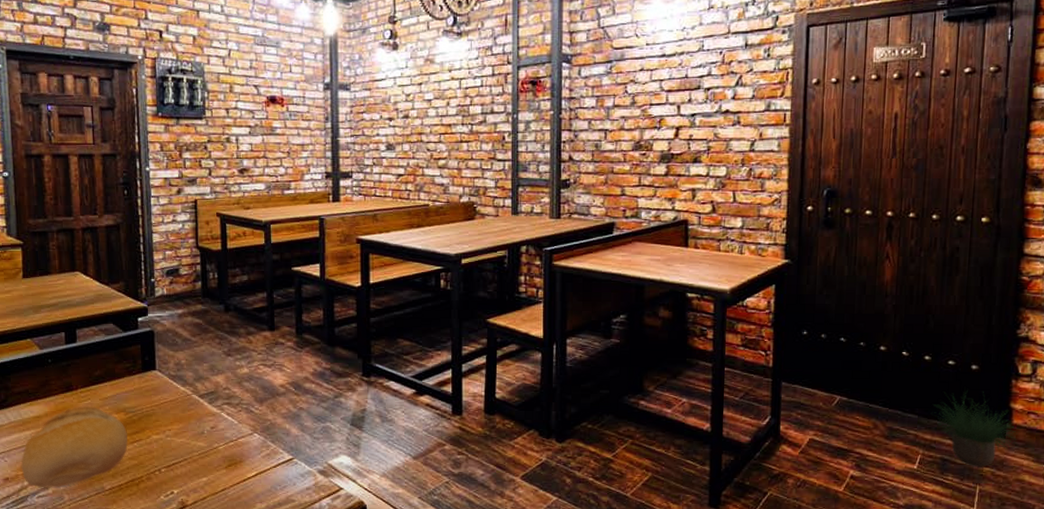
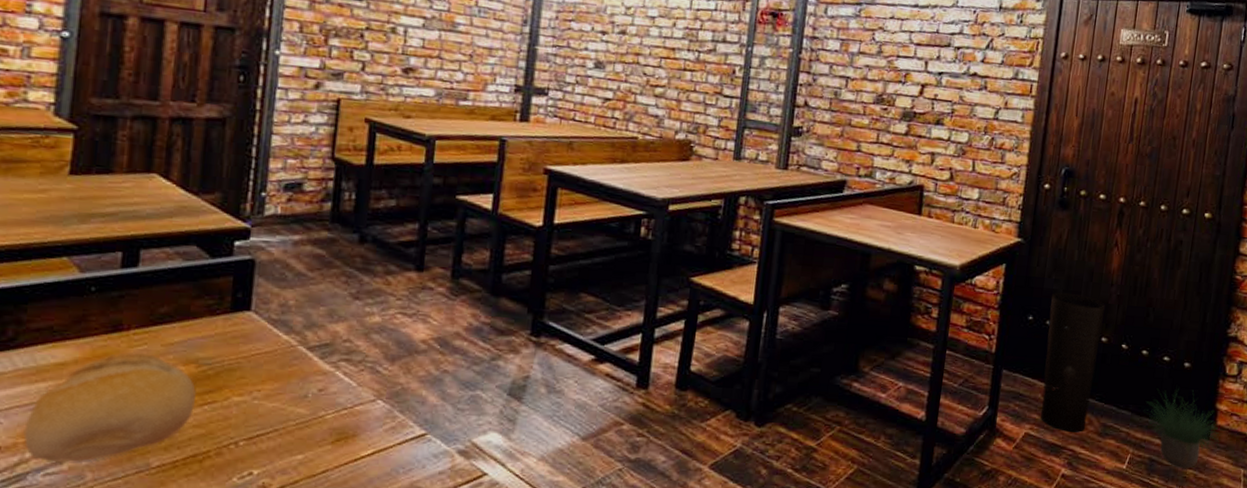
umbrella stand: none [823,307,882,436] -> present [1041,293,1106,432]

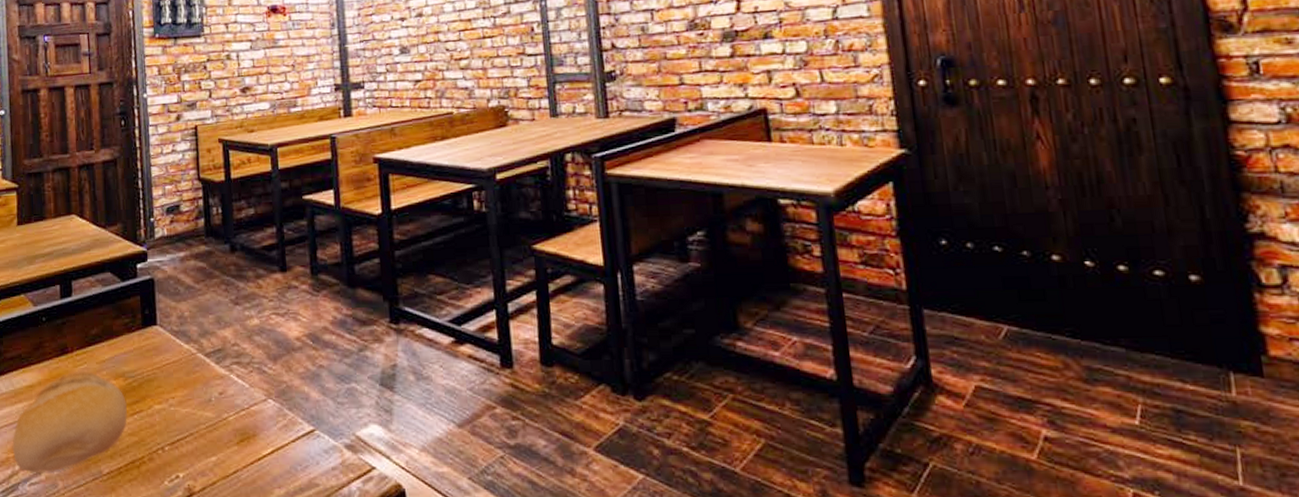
umbrella stand: present [1041,293,1106,432] -> none [965,206,1062,381]
potted plant: present [1146,389,1222,468] -> none [1146,311,1283,419]

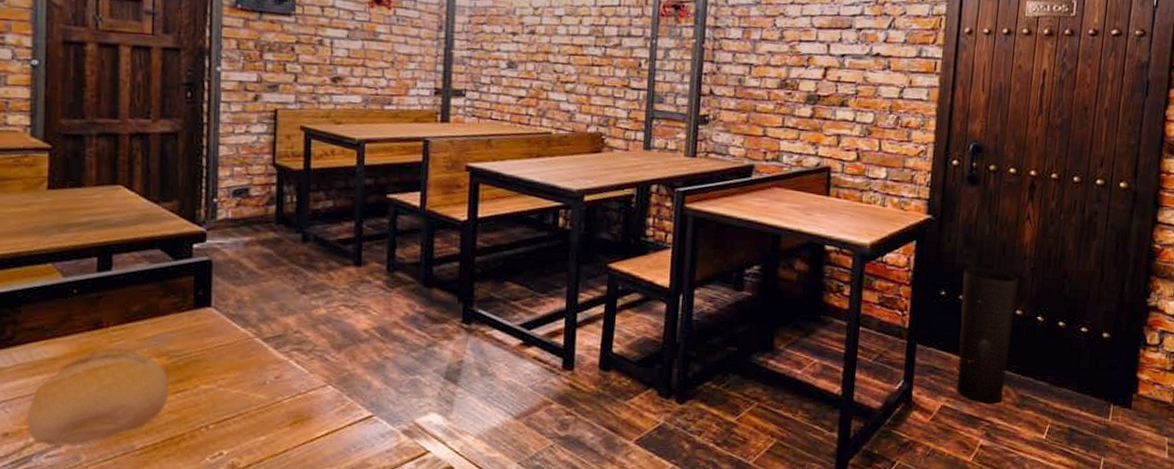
umbrella stand: none [965,206,1062,381] -> present [957,267,1020,404]

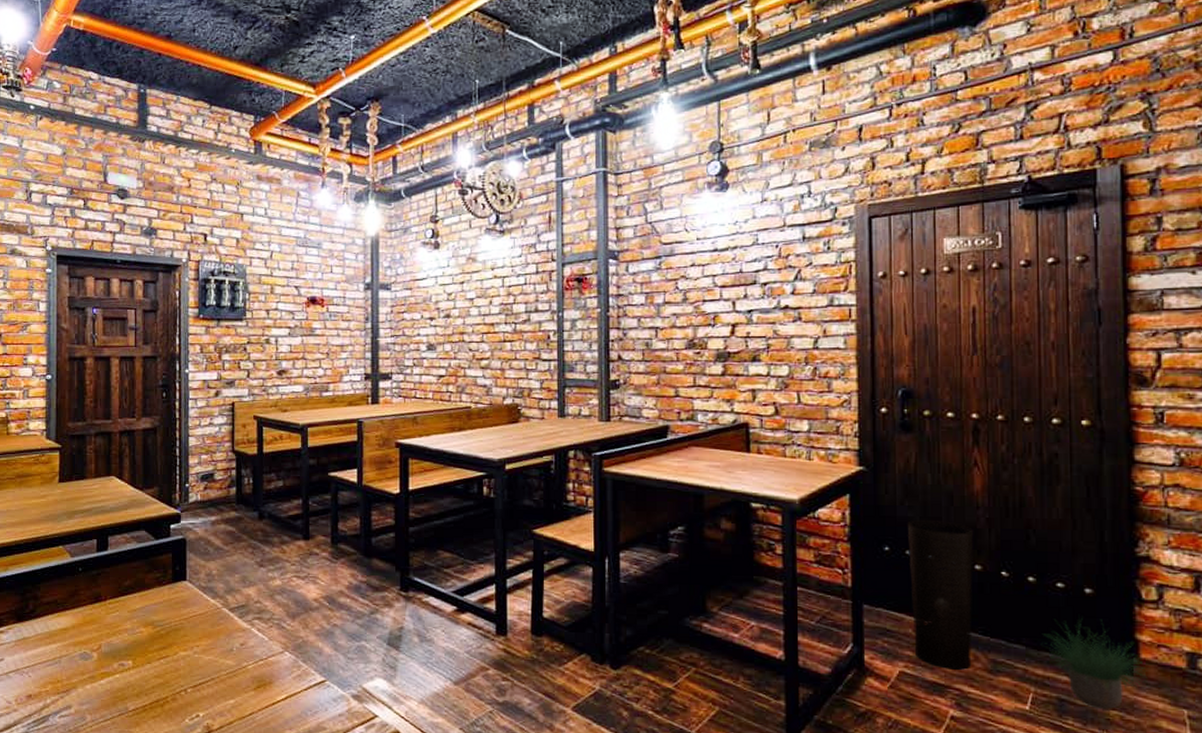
bread roll: present [26,347,170,446] -> none [45,618,155,707]
potted plant: none [1065,359,1144,438] -> present [1044,618,1149,709]

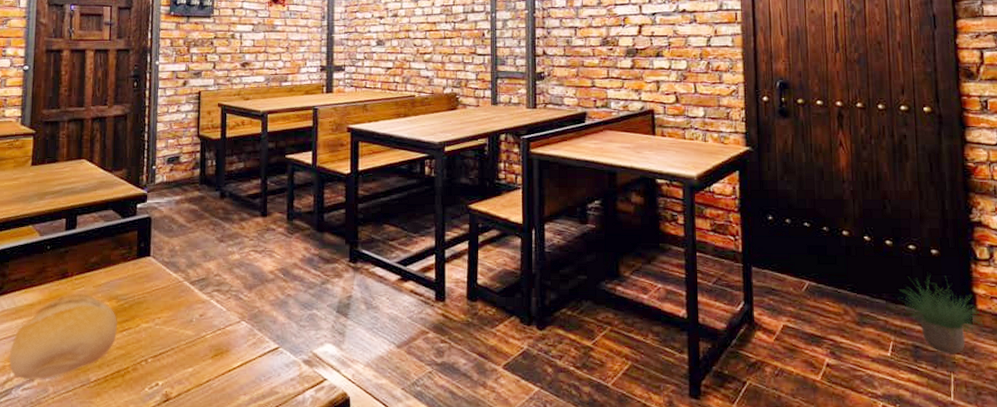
bread roll: none [45,618,155,707] -> present [9,293,118,380]
umbrella stand: present [908,520,974,670] -> none [787,193,842,322]

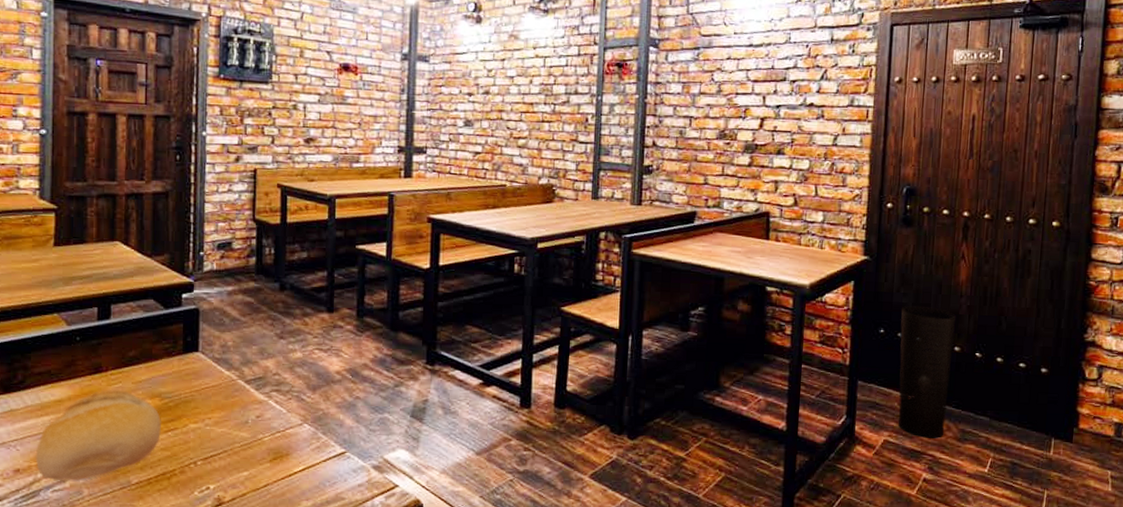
umbrella stand: none [787,193,842,322] -> present [898,306,957,438]
potted plant: present [900,275,985,353] -> none [1005,394,1085,471]

